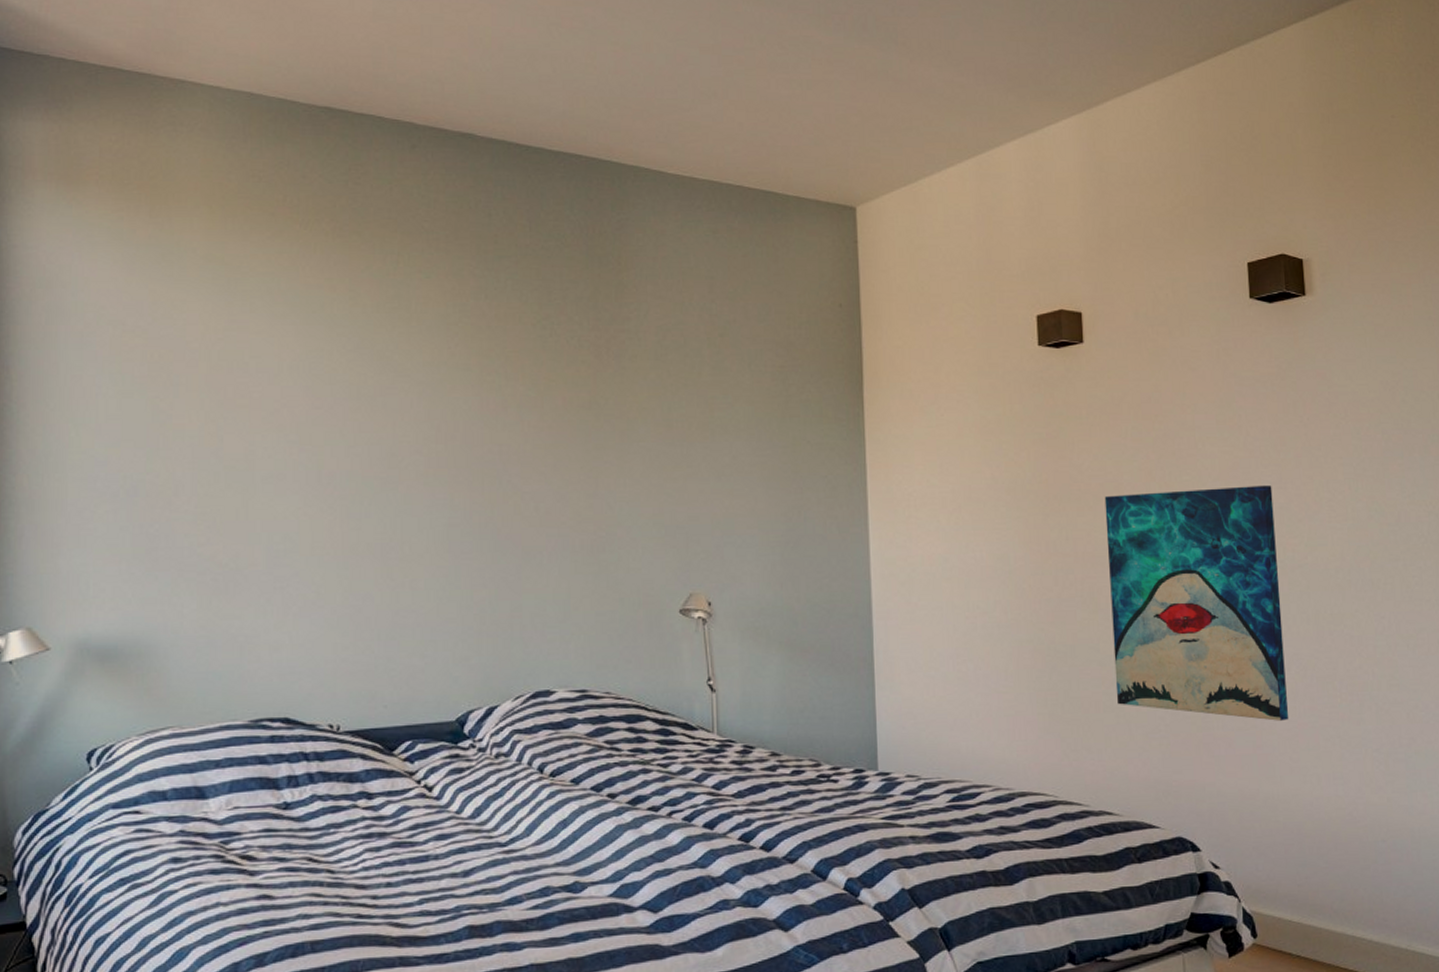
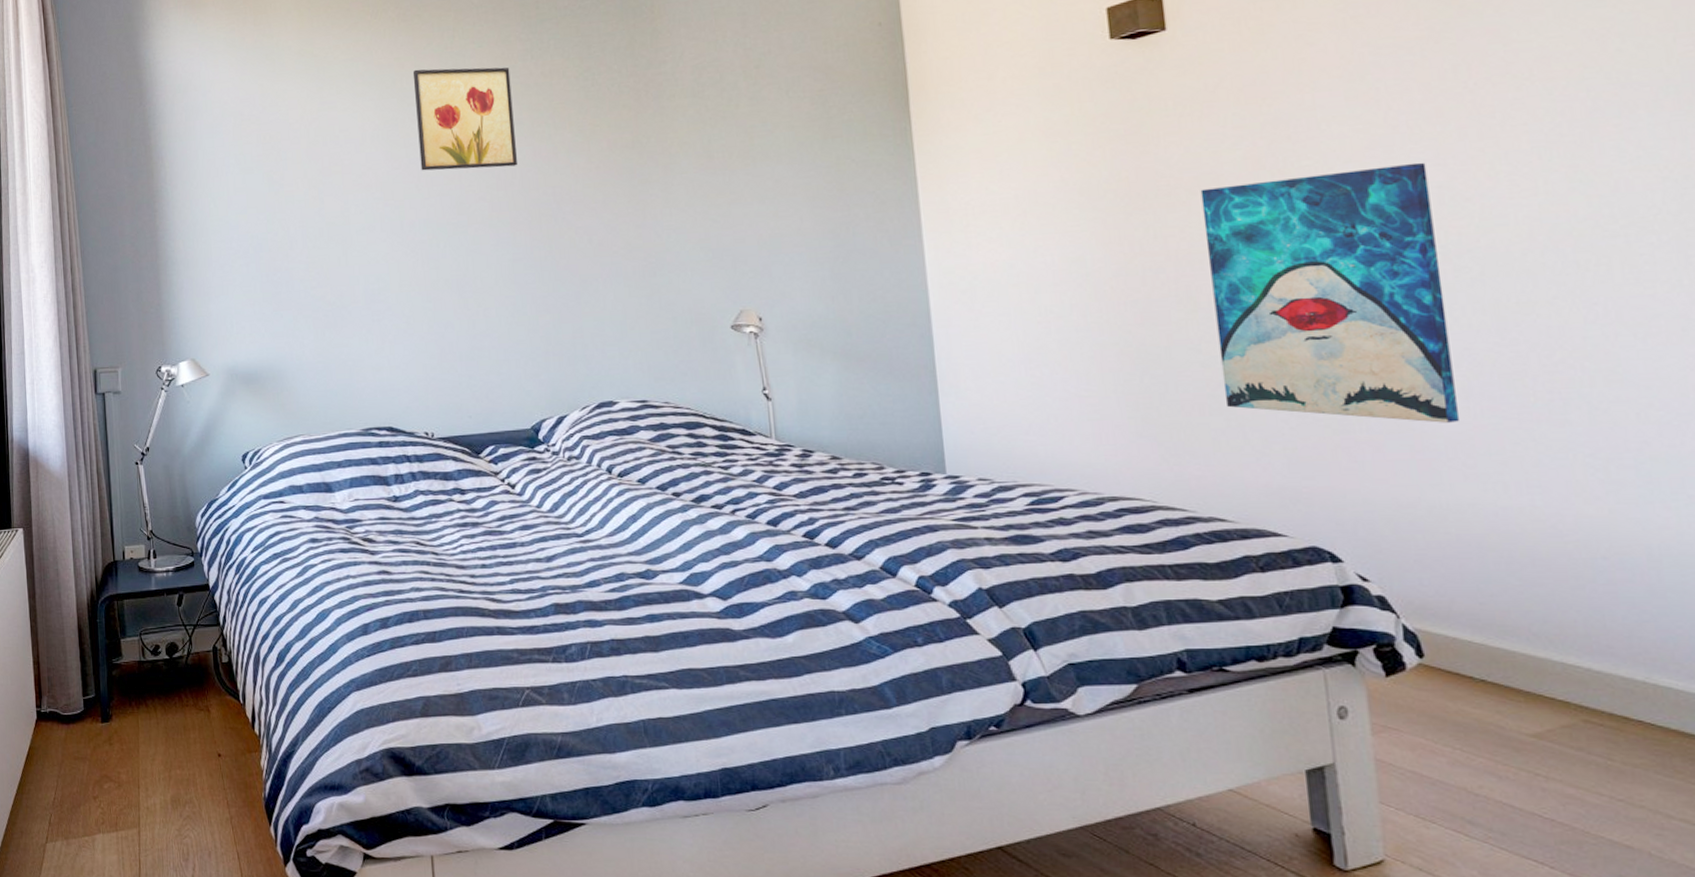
wall art: none [346,294,461,418] -> present [412,67,517,171]

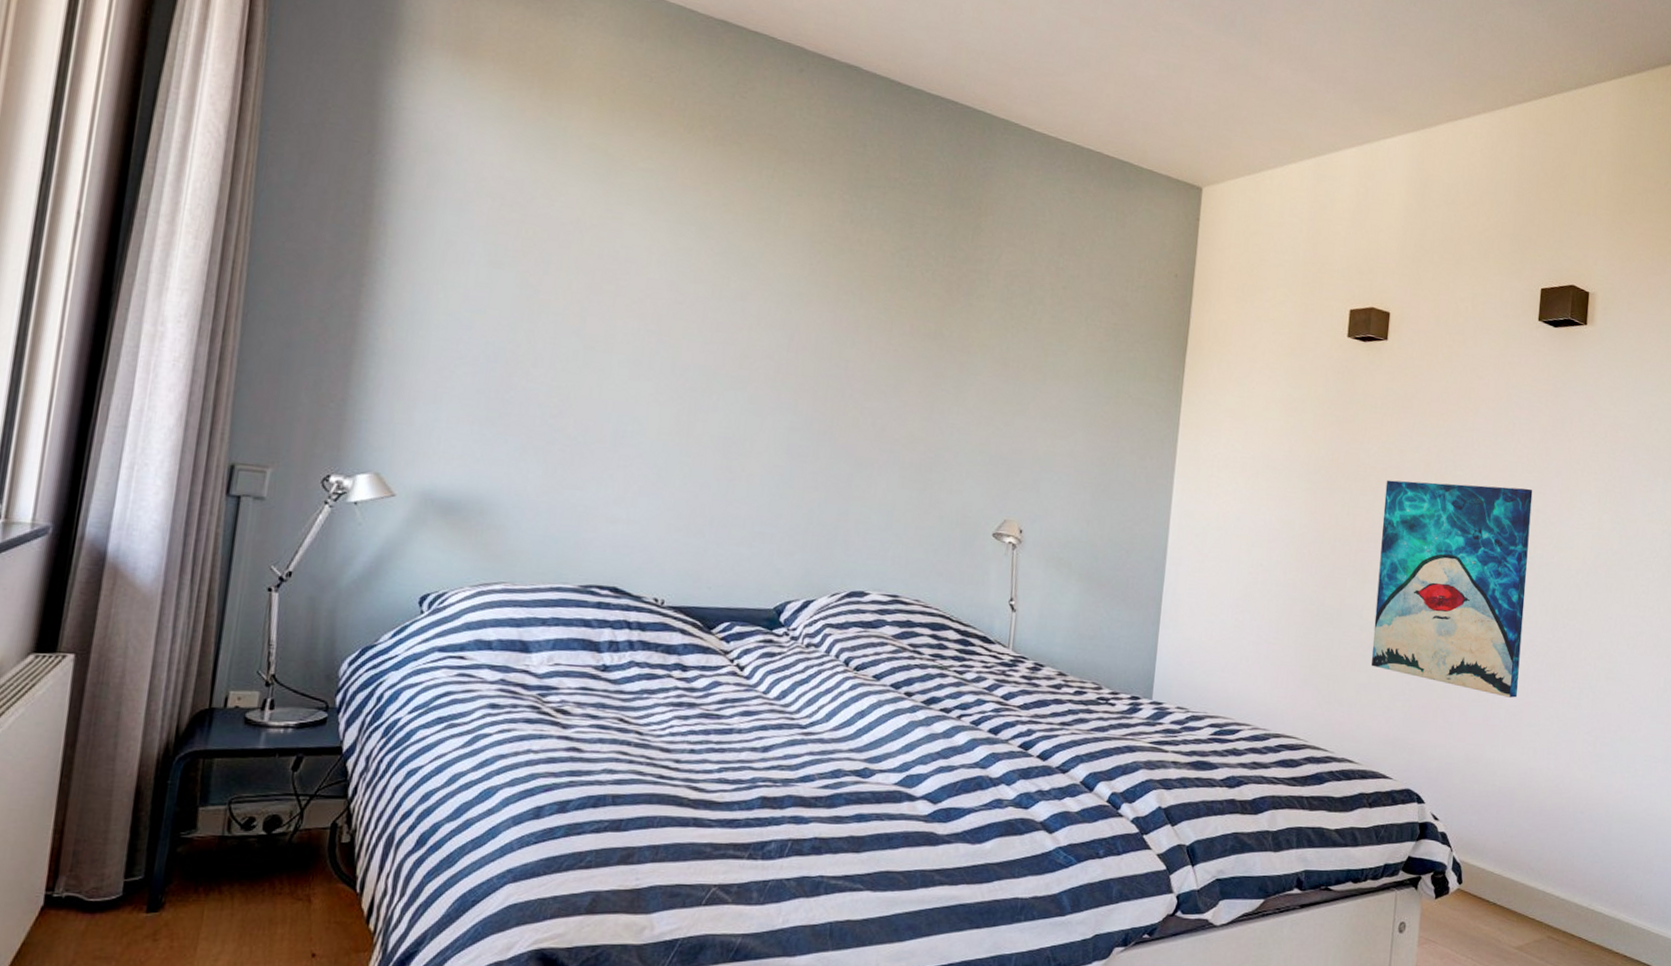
wall art: present [412,67,517,171] -> none [708,201,826,330]

